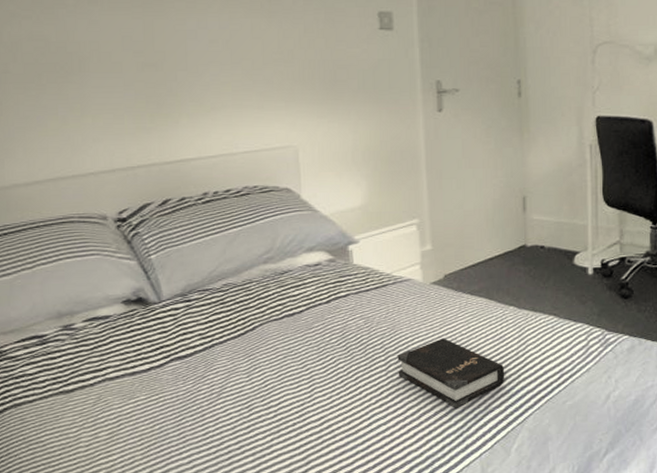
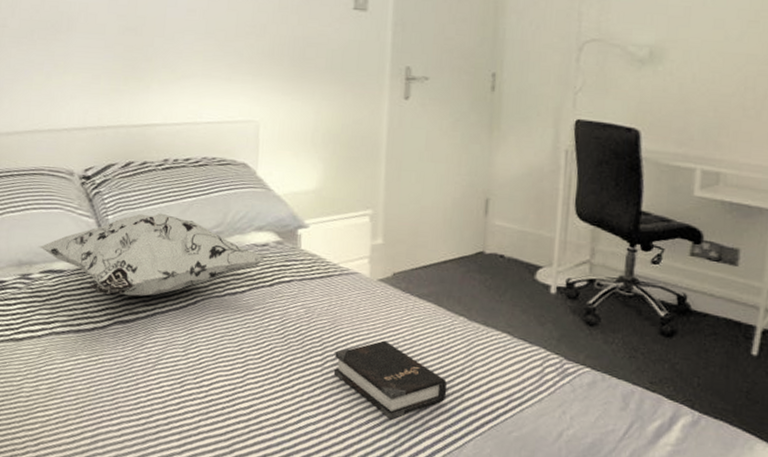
decorative pillow: none [78,246,320,334] -> present [38,213,266,297]

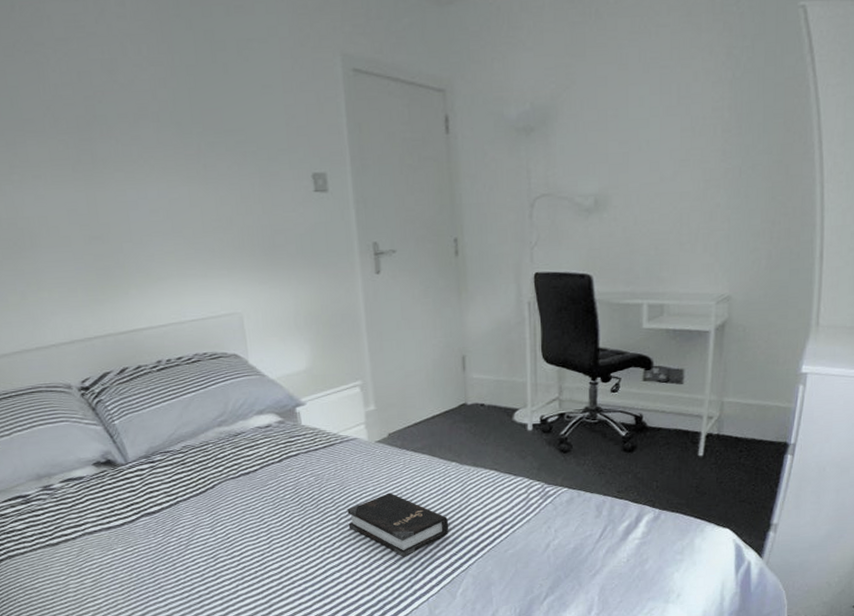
decorative pillow: present [38,213,266,297] -> none [53,411,272,493]

